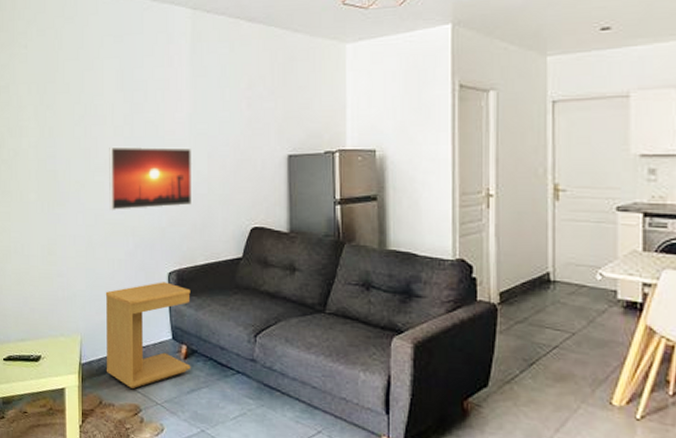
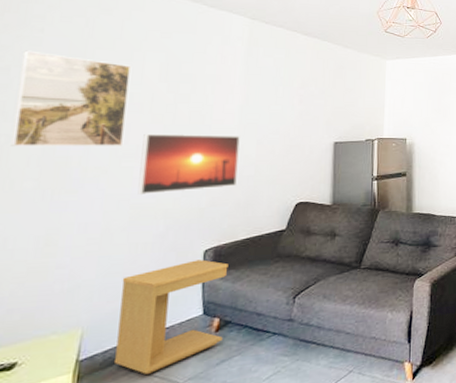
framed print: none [16,67,94,160] -> present [11,50,132,146]

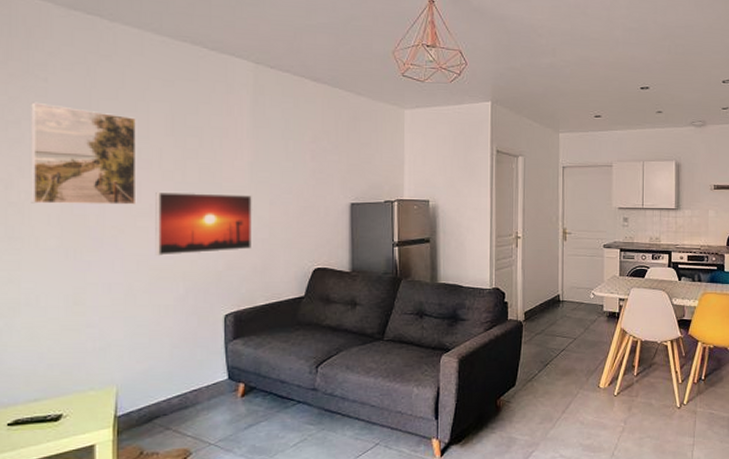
side table: present [113,259,229,374] -> none [148,324,249,433]

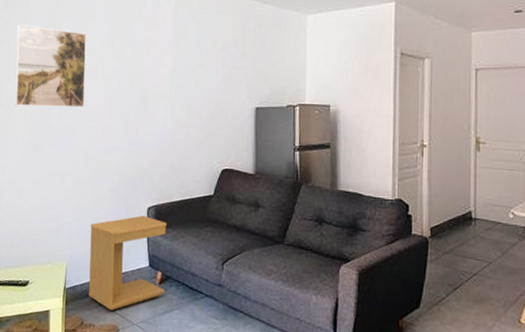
side table: none [148,324,249,433] -> present [88,215,167,310]
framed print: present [155,192,253,257] -> none [97,96,172,153]

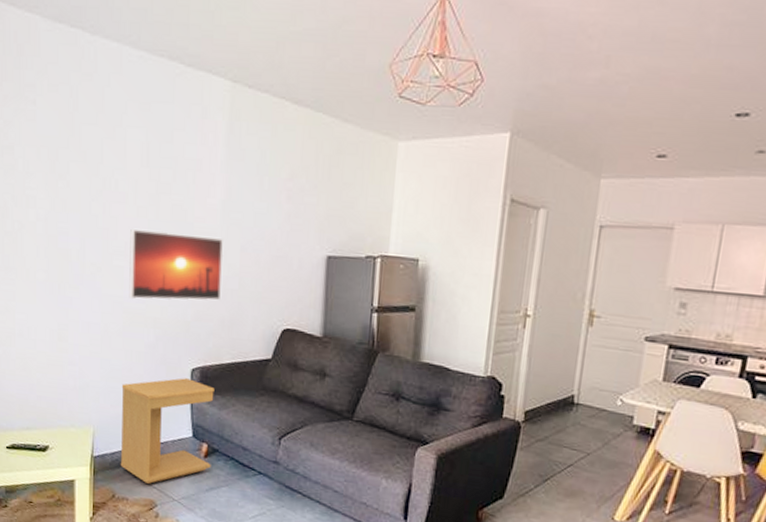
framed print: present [14,24,87,107] -> none [22,126,115,242]
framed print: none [97,96,172,153] -> present [129,230,224,301]

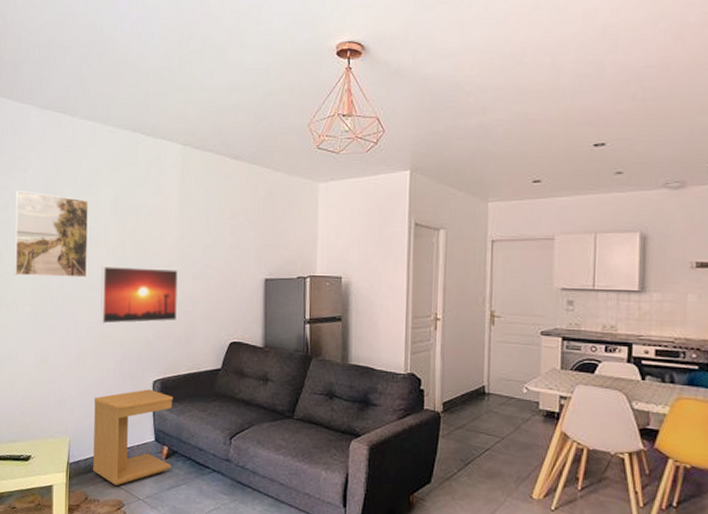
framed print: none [22,126,115,242] -> present [14,190,89,278]

